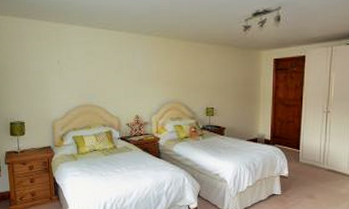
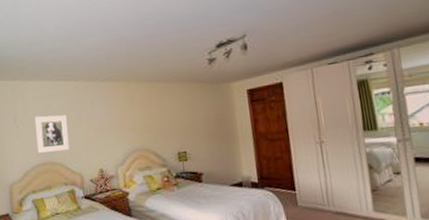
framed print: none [77,60,109,96] -> present [34,115,70,153]

